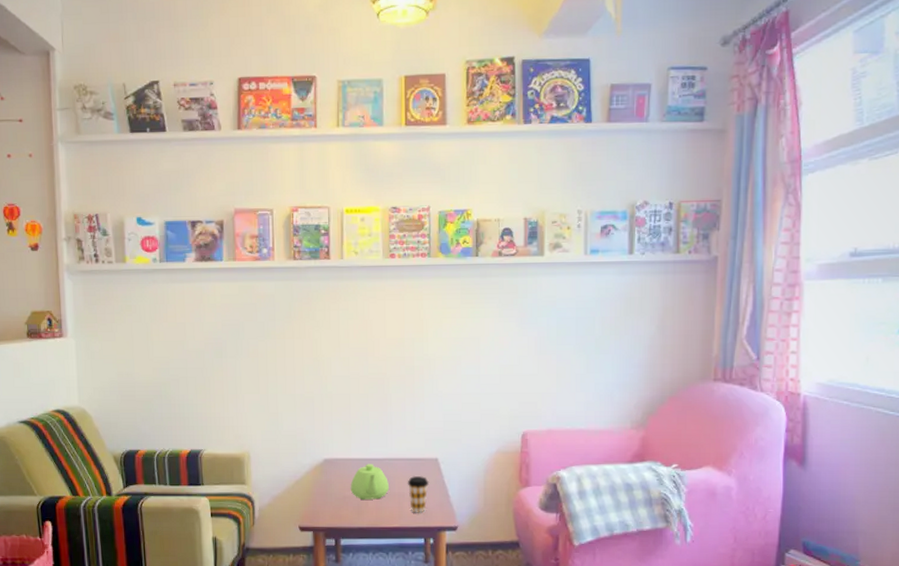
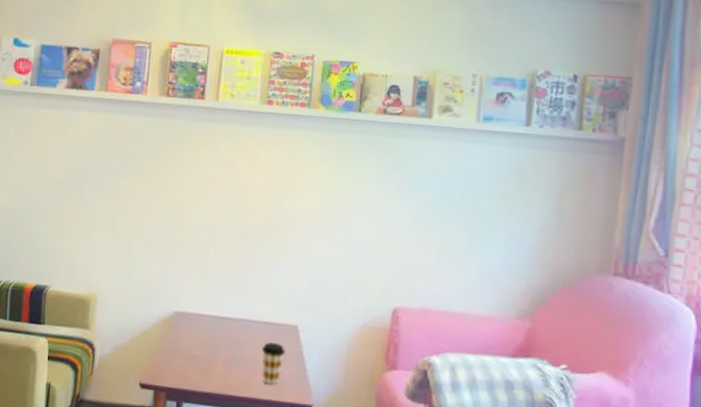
teapot: present [350,464,390,501] -> none [199,322,242,364]

